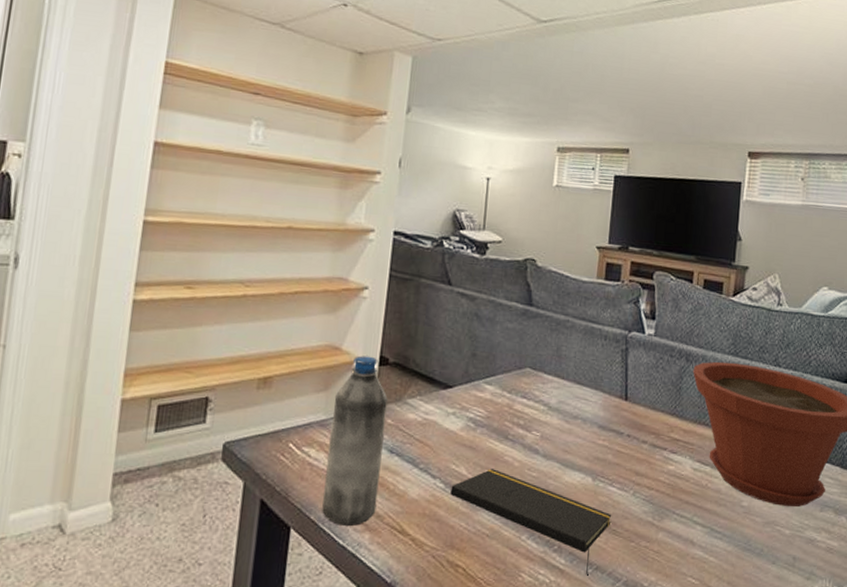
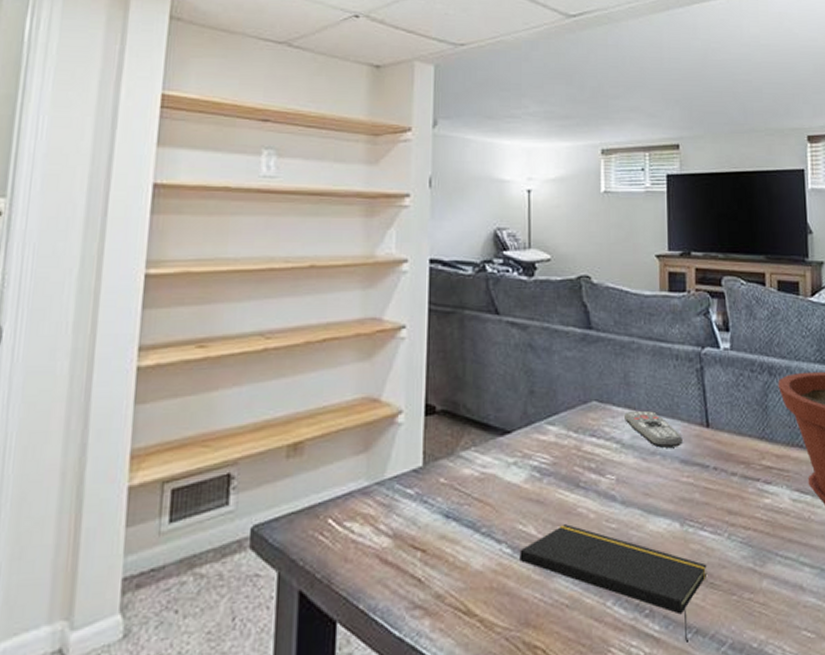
water bottle: present [322,355,388,527] -> none [372,406,438,614]
remote control: none [553,379,603,414] -> present [624,410,683,448]

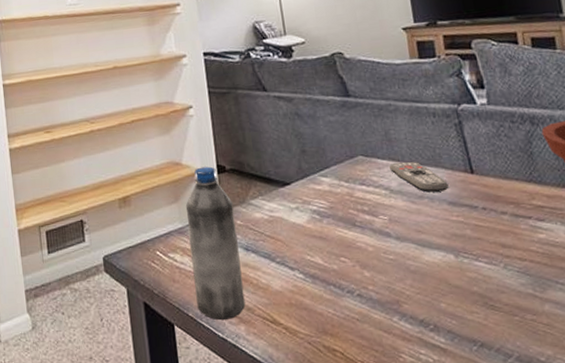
water bottle: none [372,406,438,614] -> present [185,166,246,321]
notepad: present [519,524,707,642] -> none [310,256,486,353]

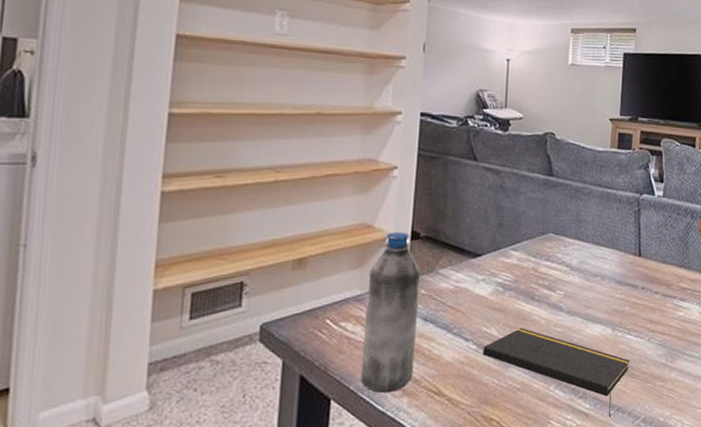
notepad: none [310,256,486,353] -> present [482,328,630,417]
remote control: present [389,161,449,192] -> none [574,241,619,271]

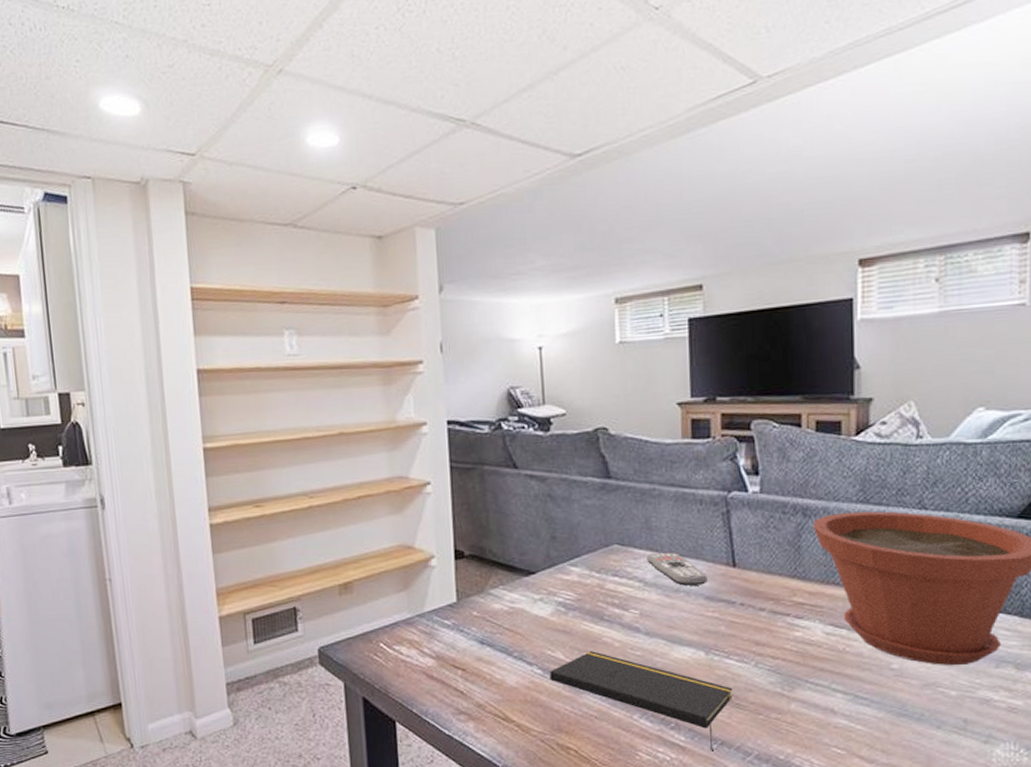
water bottle: present [361,232,420,394] -> none [415,551,476,717]
remote control: none [574,241,619,271] -> present [647,552,707,586]

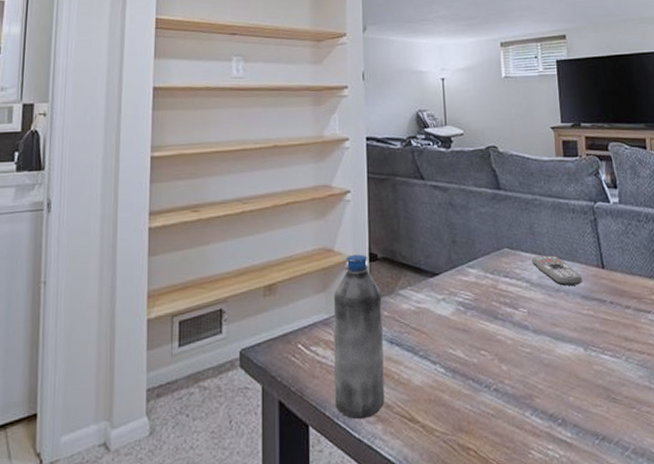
water bottle: none [415,551,476,717] -> present [333,254,385,420]
notepad: present [549,651,733,751] -> none [451,349,609,447]

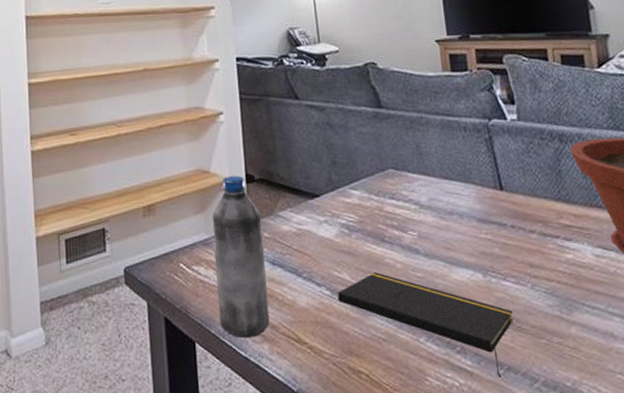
notepad: none [451,349,609,447] -> present [337,272,513,377]
remote control: present [532,255,582,286] -> none [420,176,478,208]

